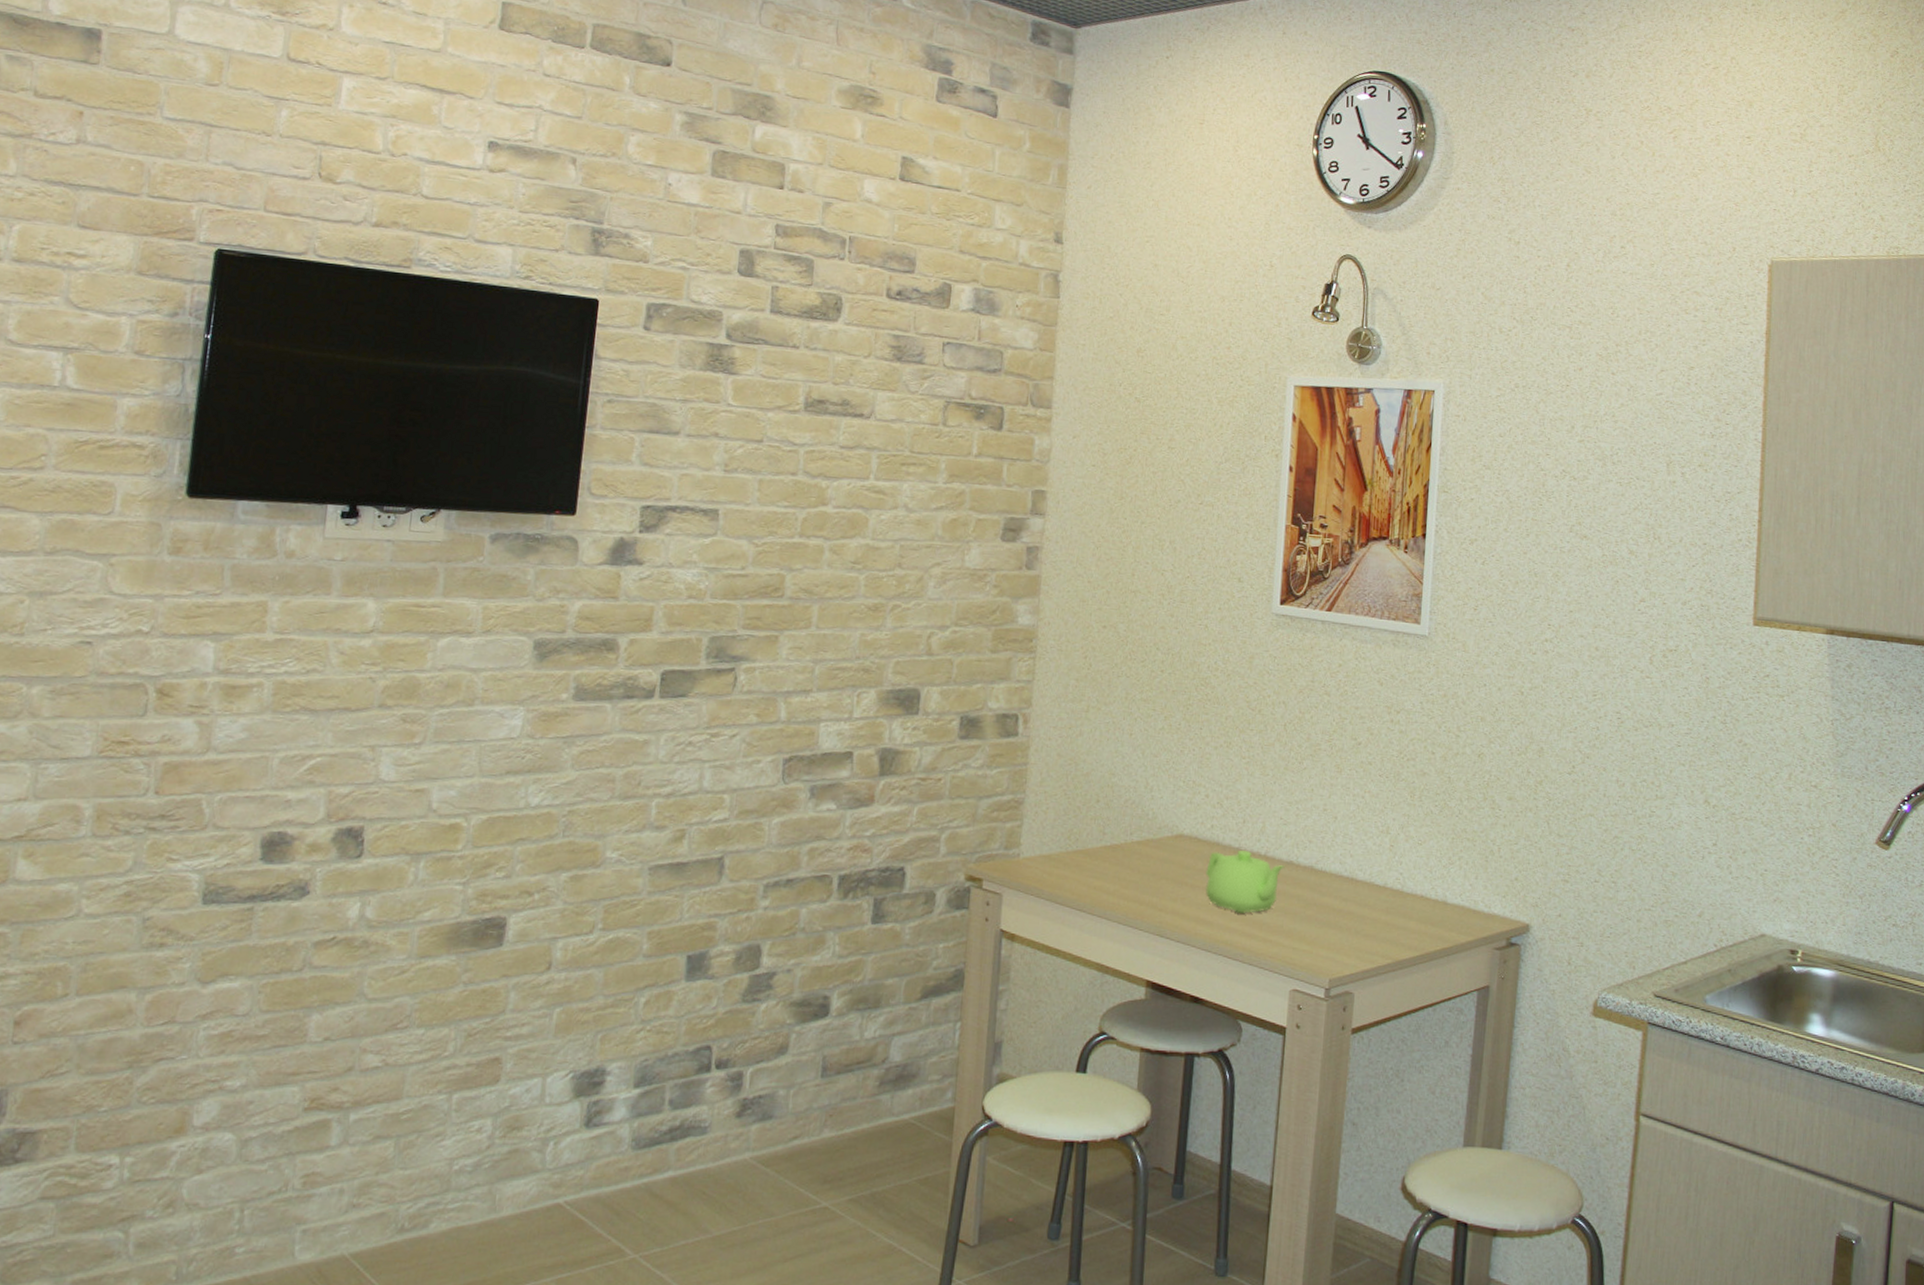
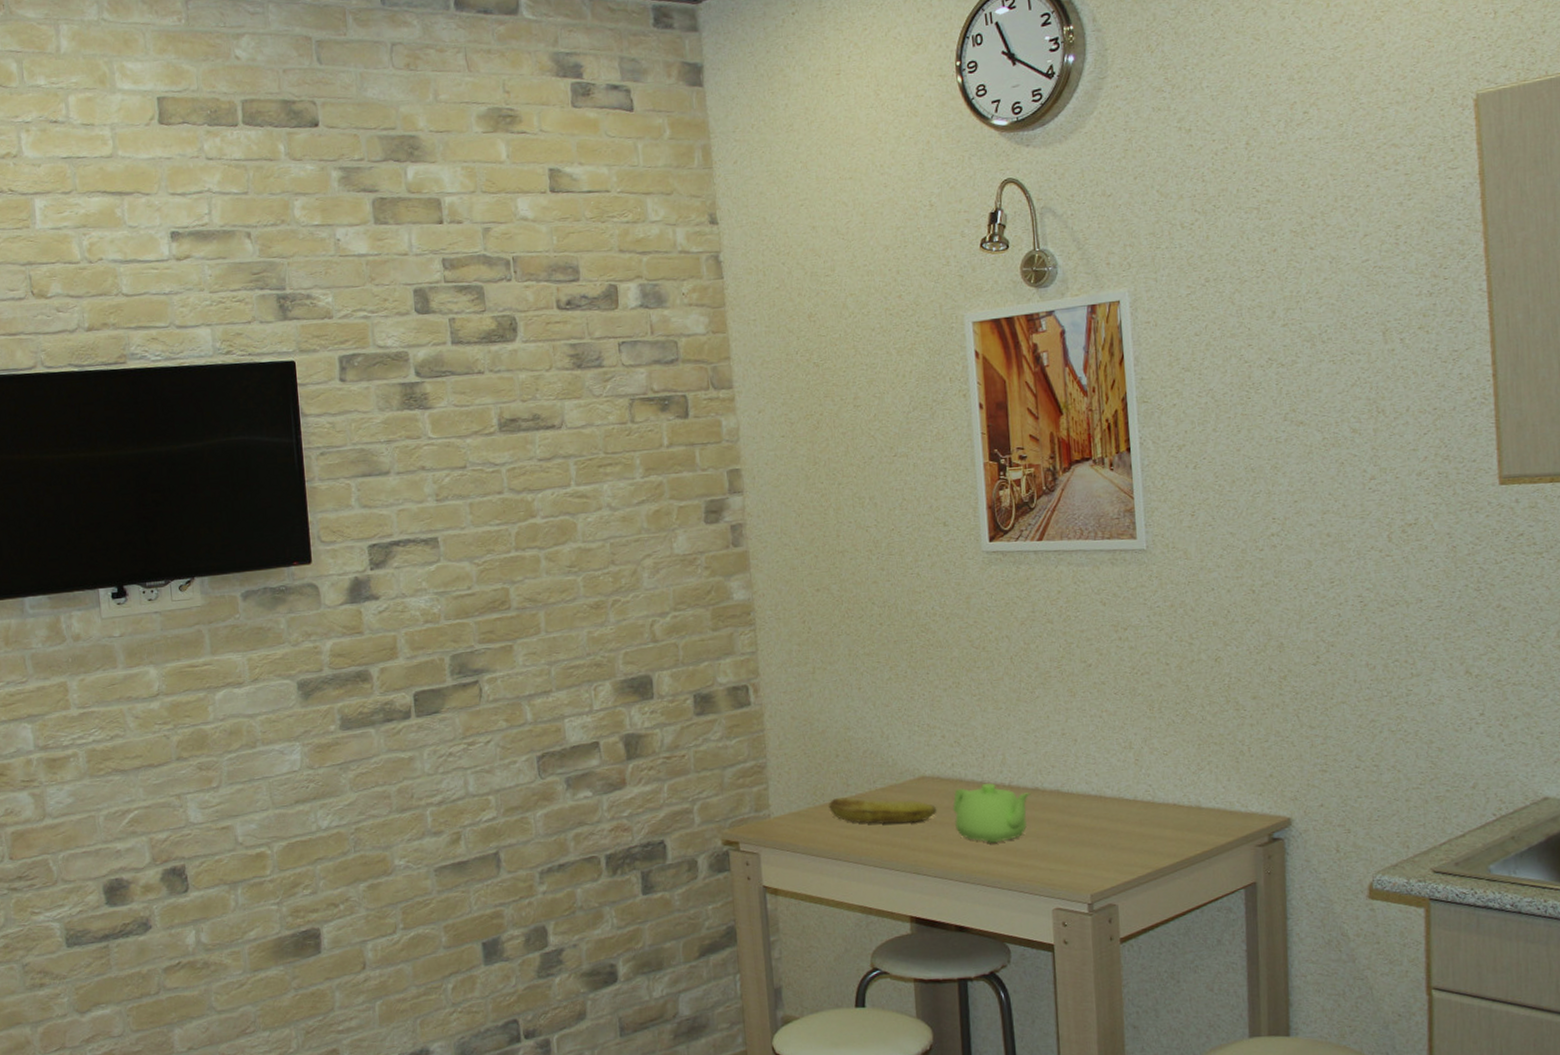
banana: none [1081,845,1190,883] -> present [829,796,937,824]

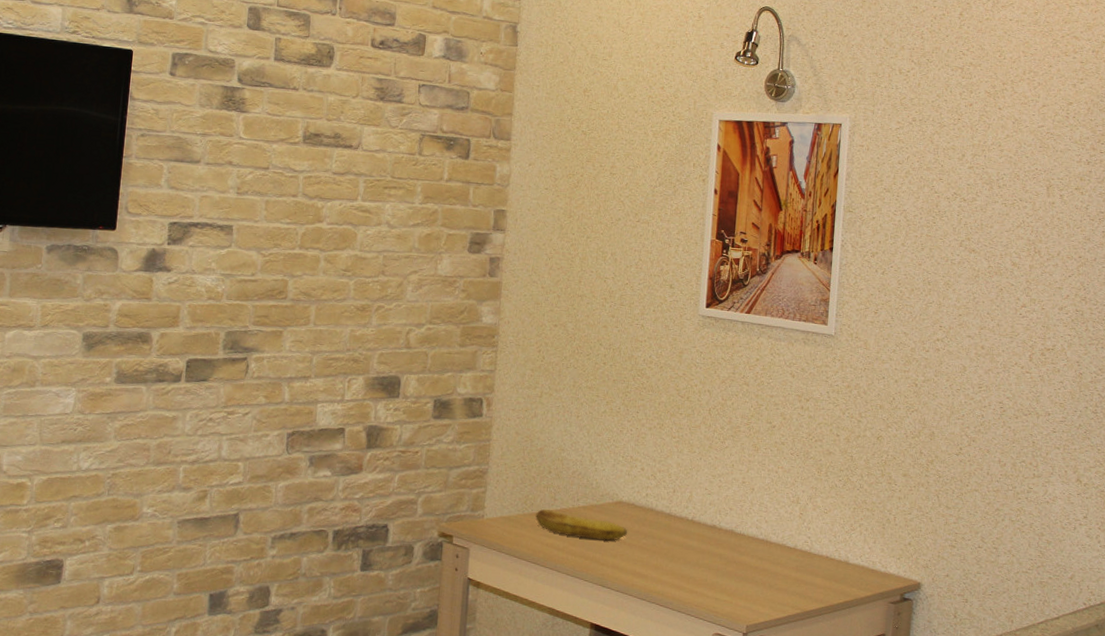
teapot: present [953,782,1031,843] -> none [640,515,709,569]

